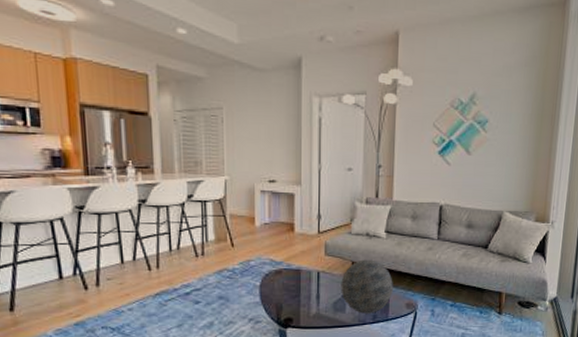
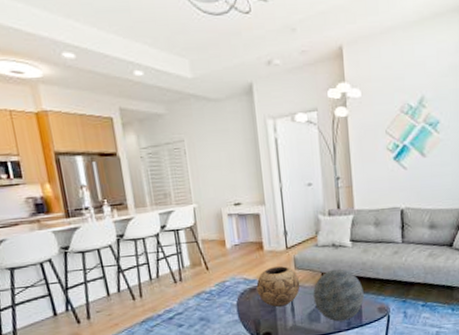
decorative bowl: none [283,251,329,292] -> present [256,266,300,307]

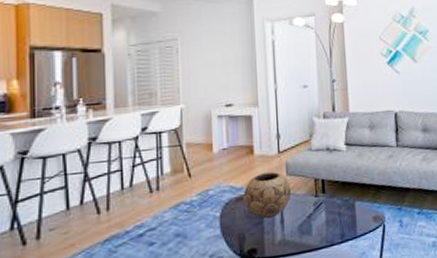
decorative orb: present [313,269,364,322] -> none [305,174,359,234]

